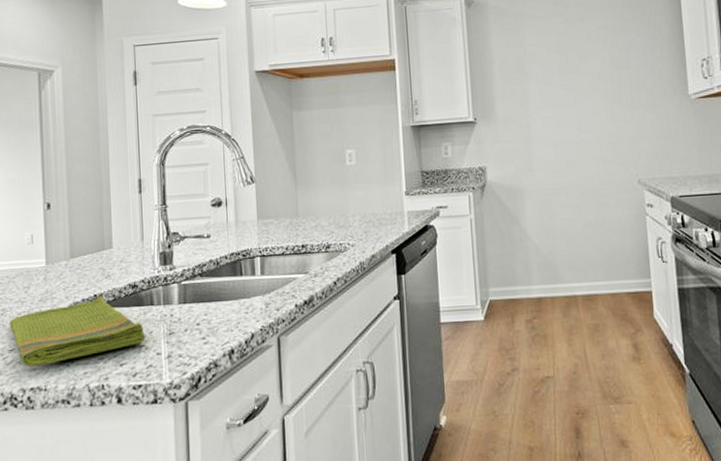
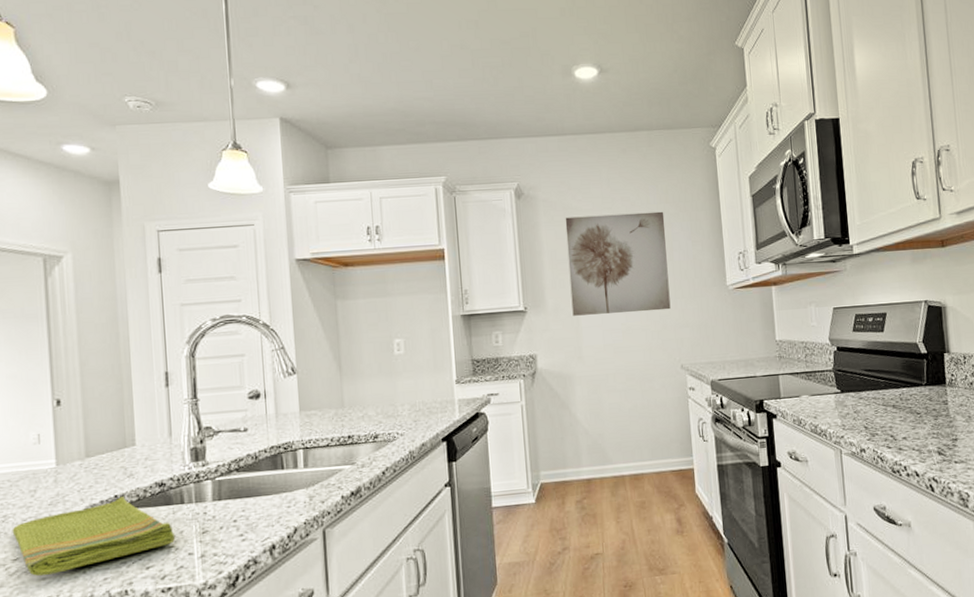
wall art: none [516,16,627,127] -> present [565,211,671,316]

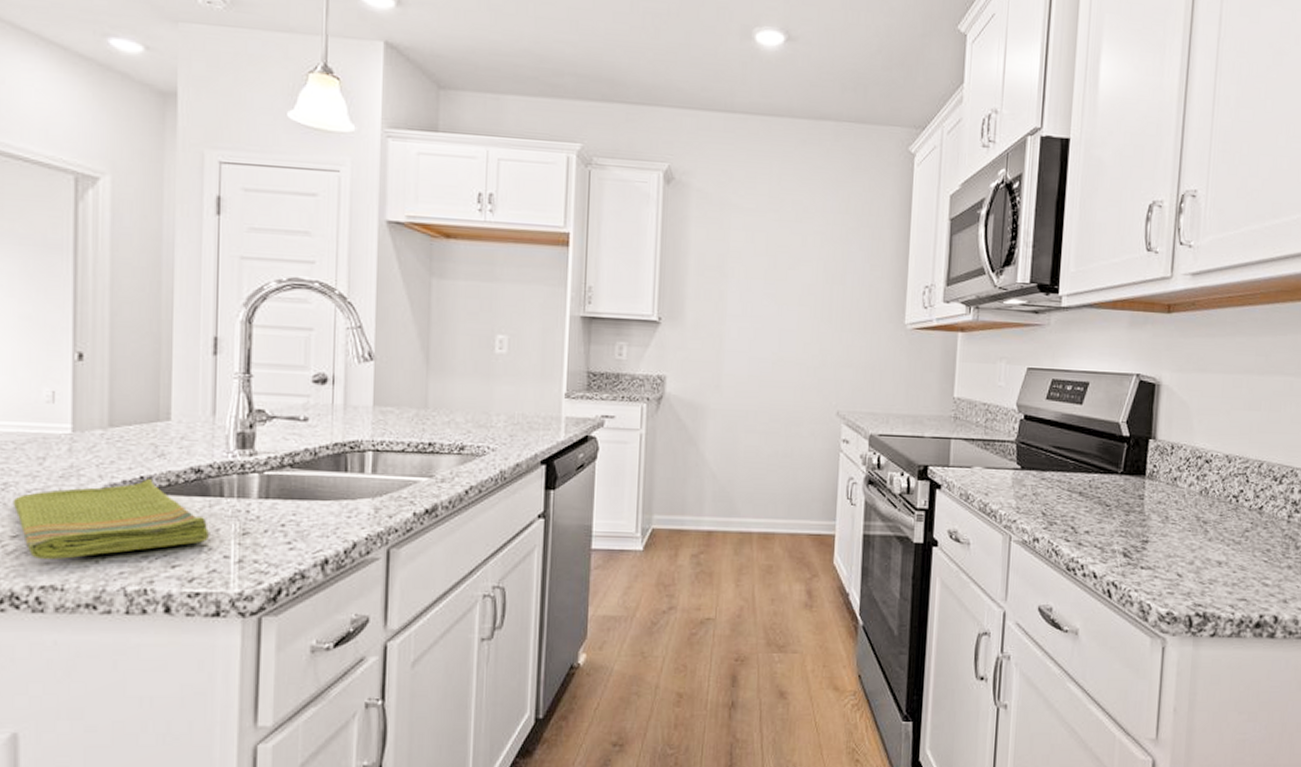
wall art: present [565,211,671,316] -> none [715,215,842,344]

